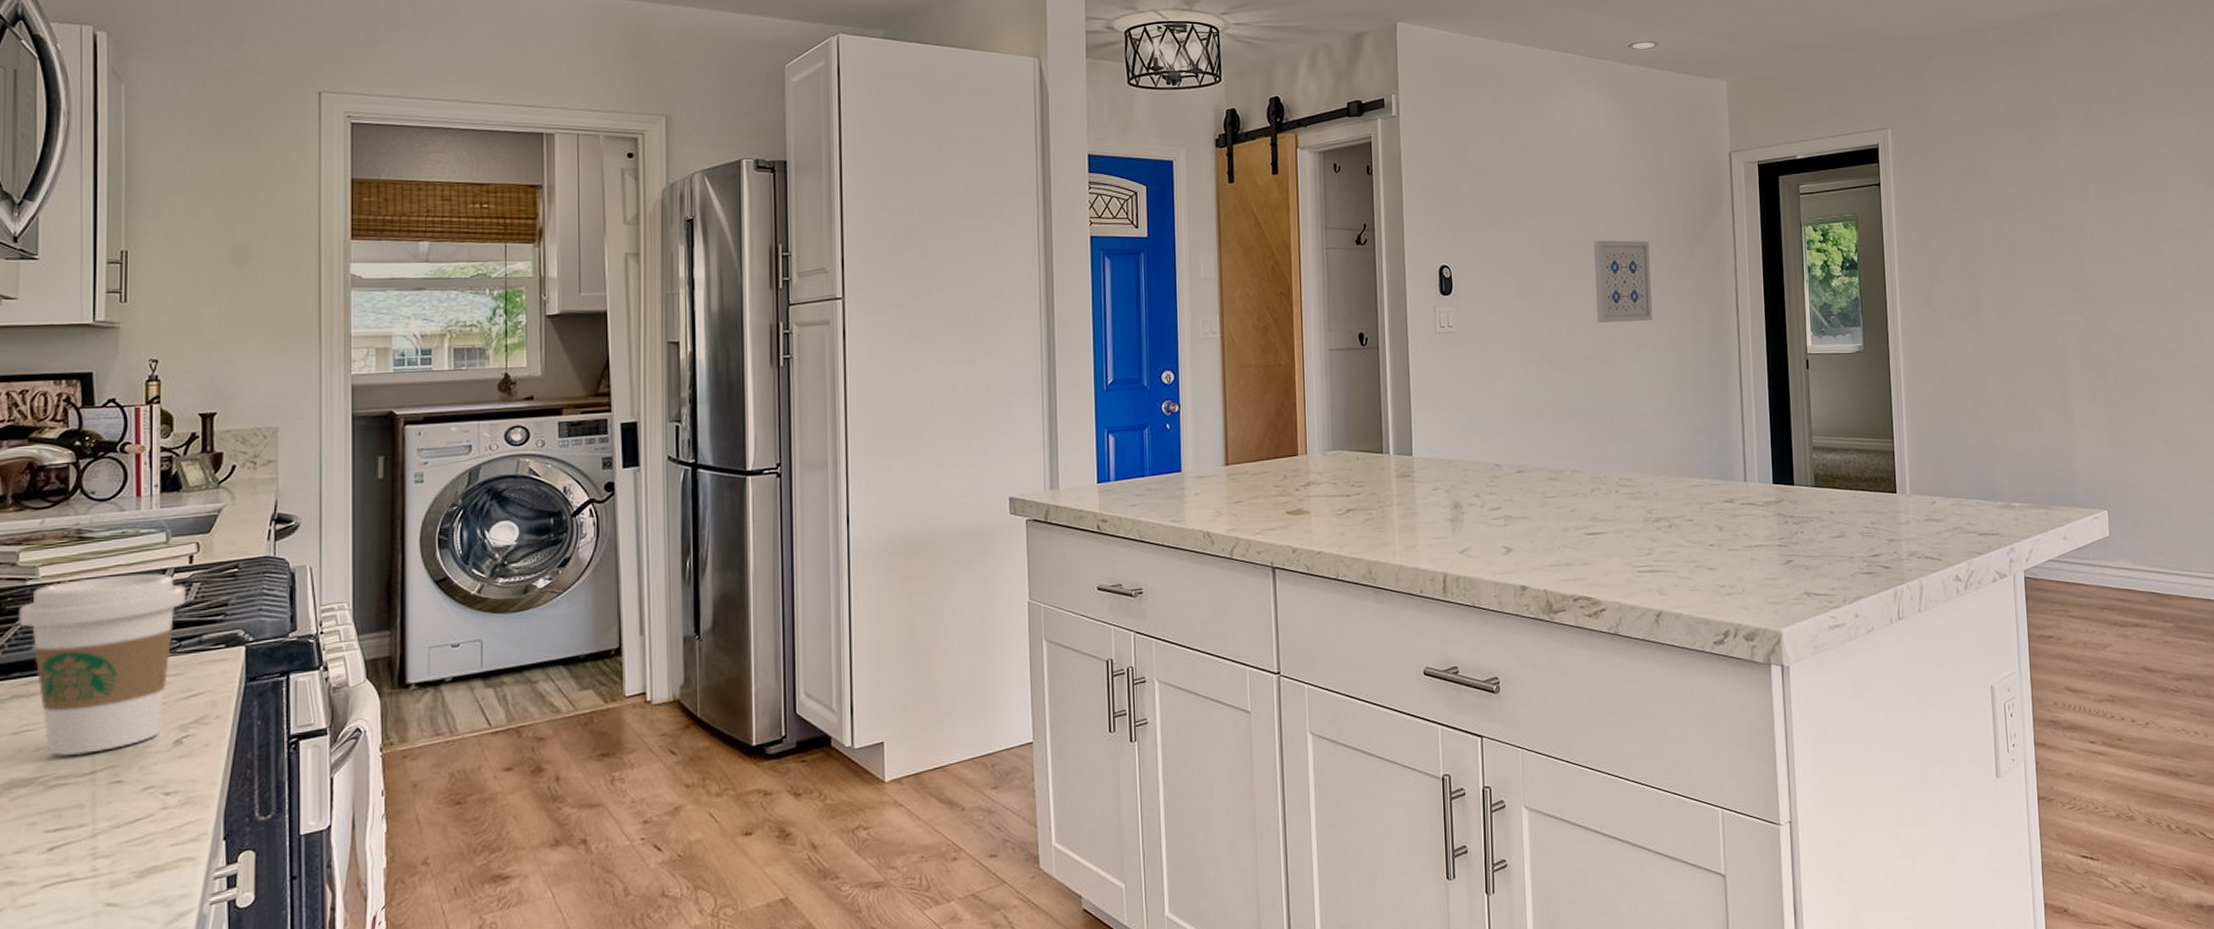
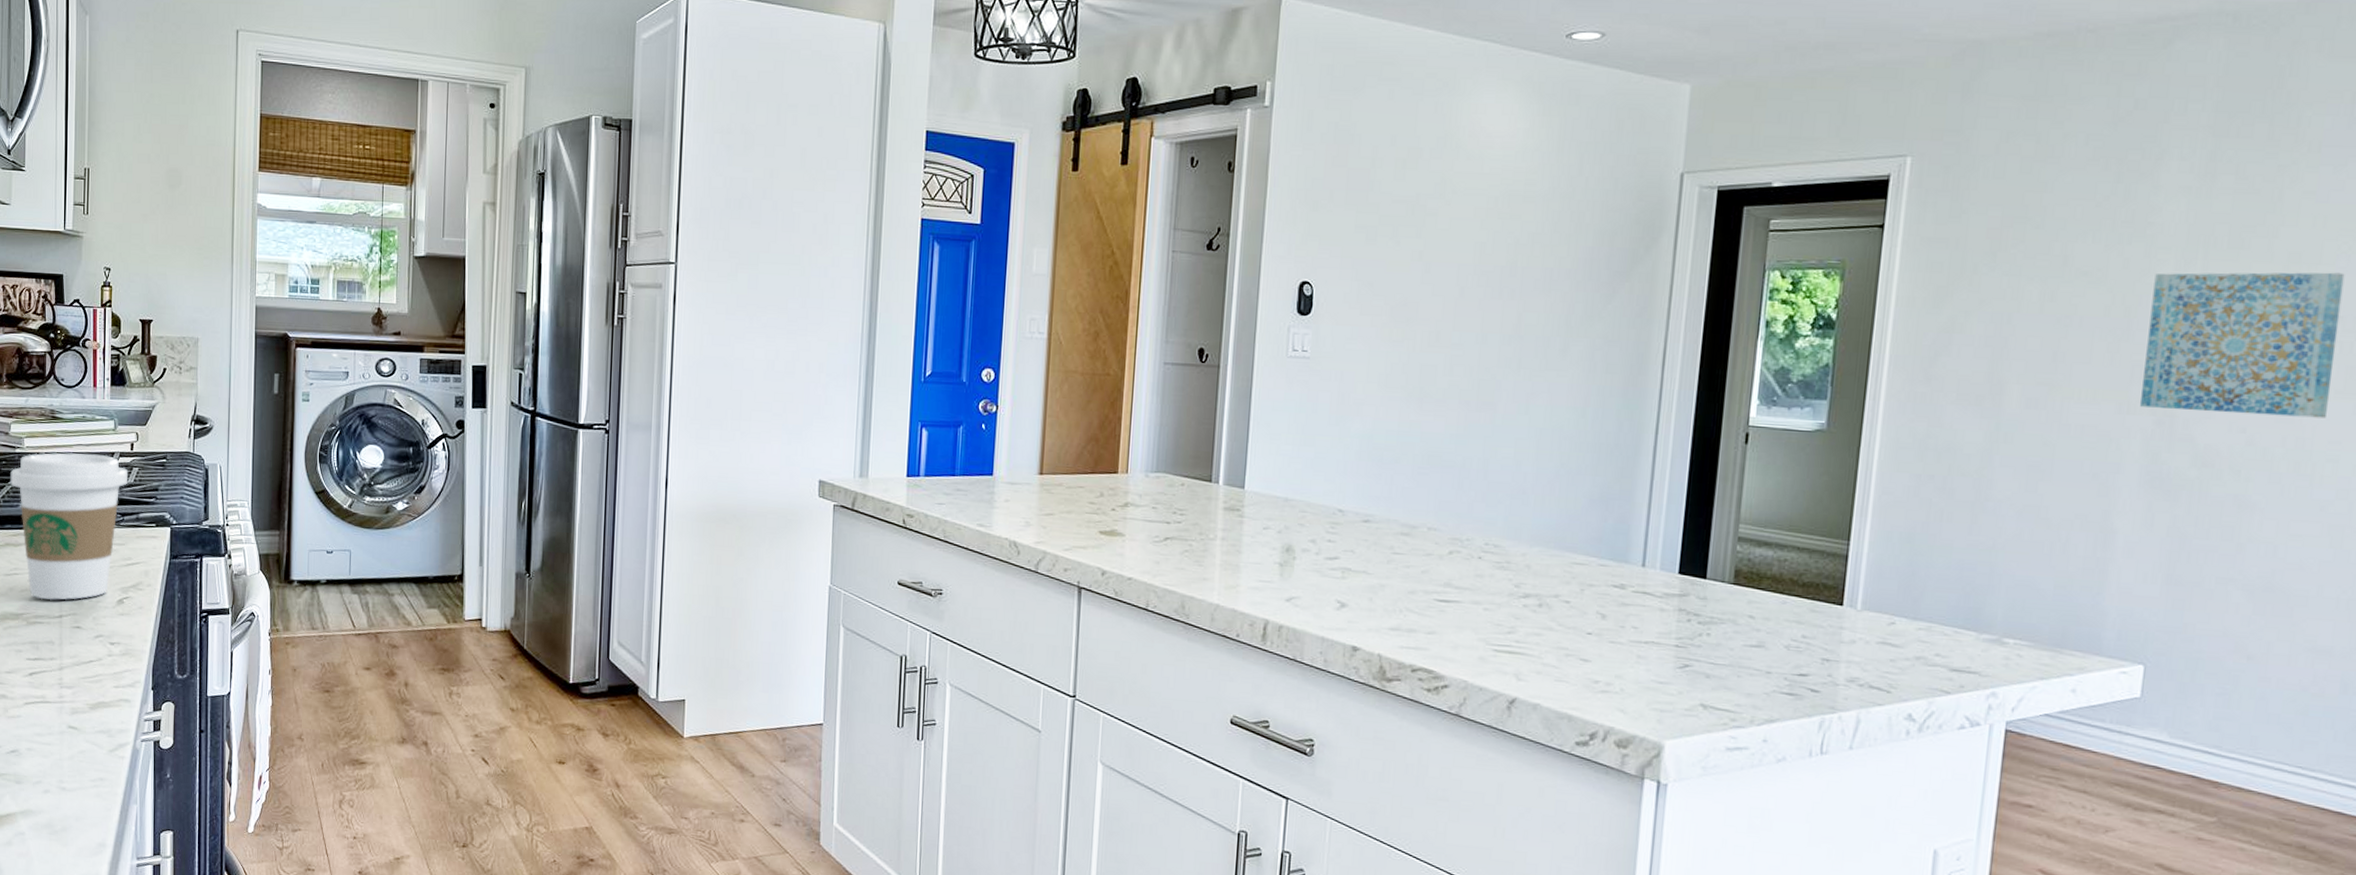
wall art: present [1594,240,1653,324] -> none [1482,267,1561,367]
wall art: none [2066,196,2189,309] -> present [2140,272,2345,418]

